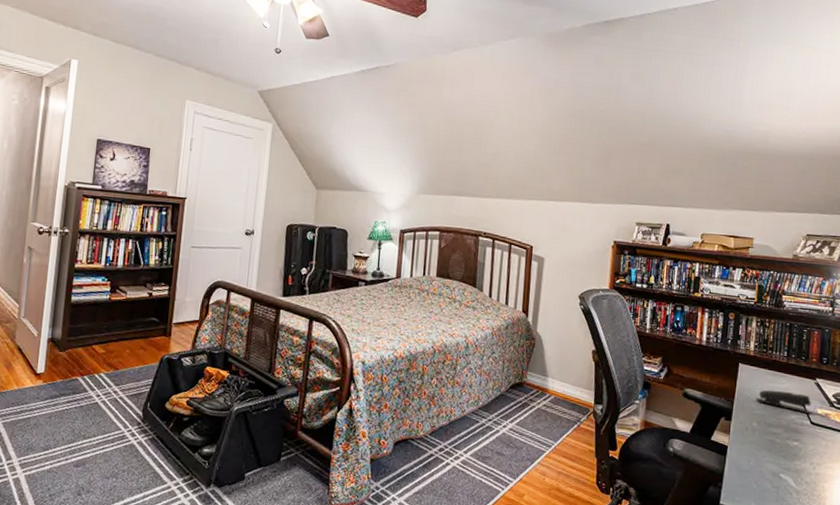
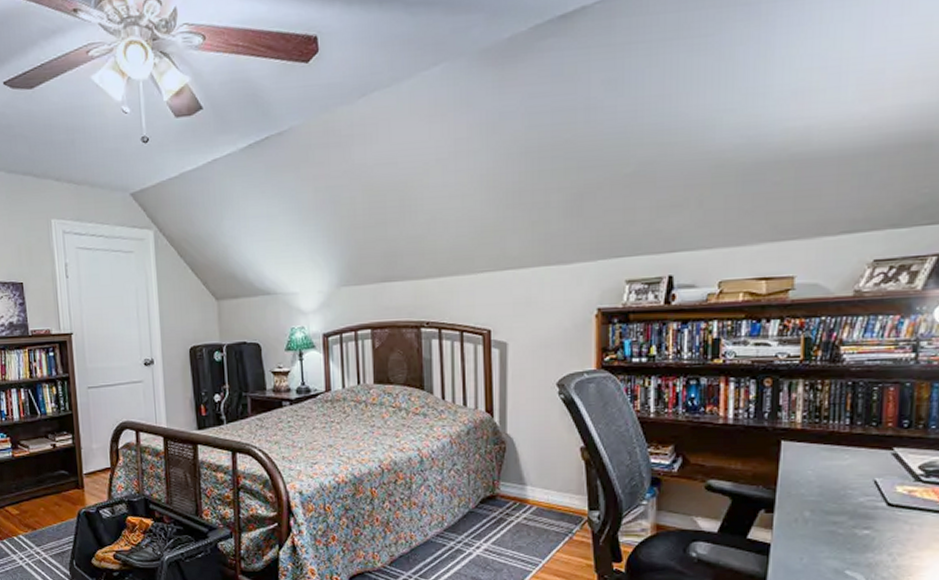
stapler: present [755,390,812,414] -> none [807,468,888,493]

